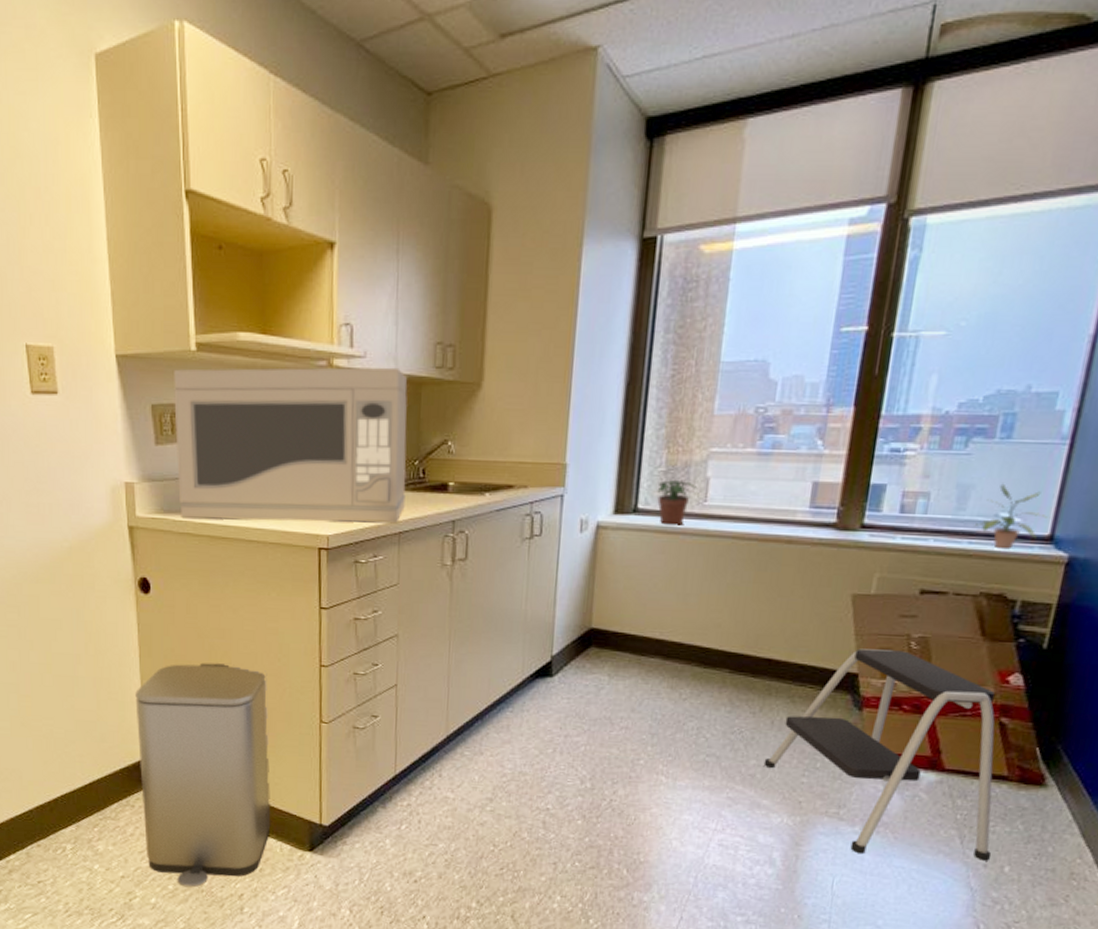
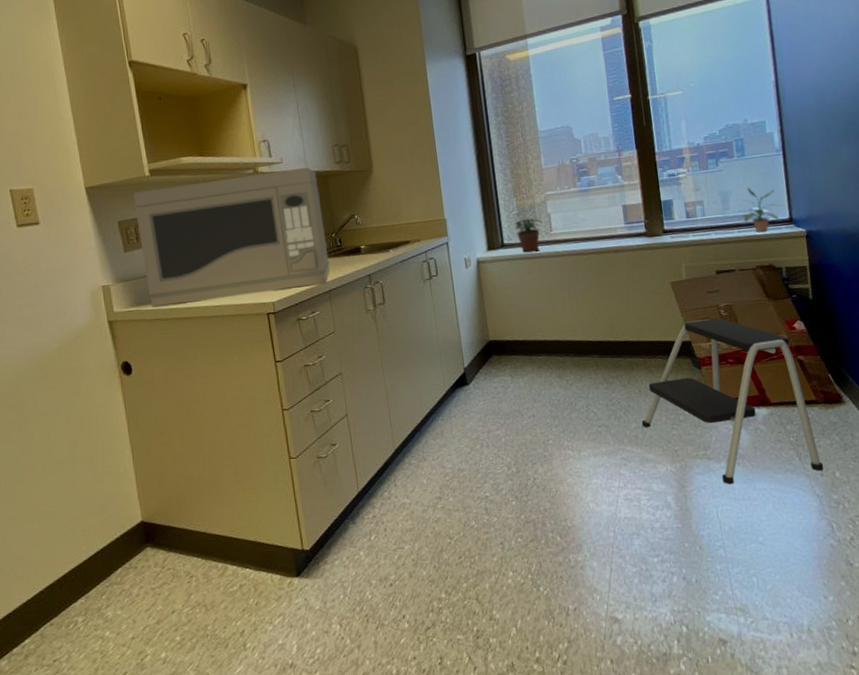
pedal bin: present [135,662,271,888] -> none [128,422,261,636]

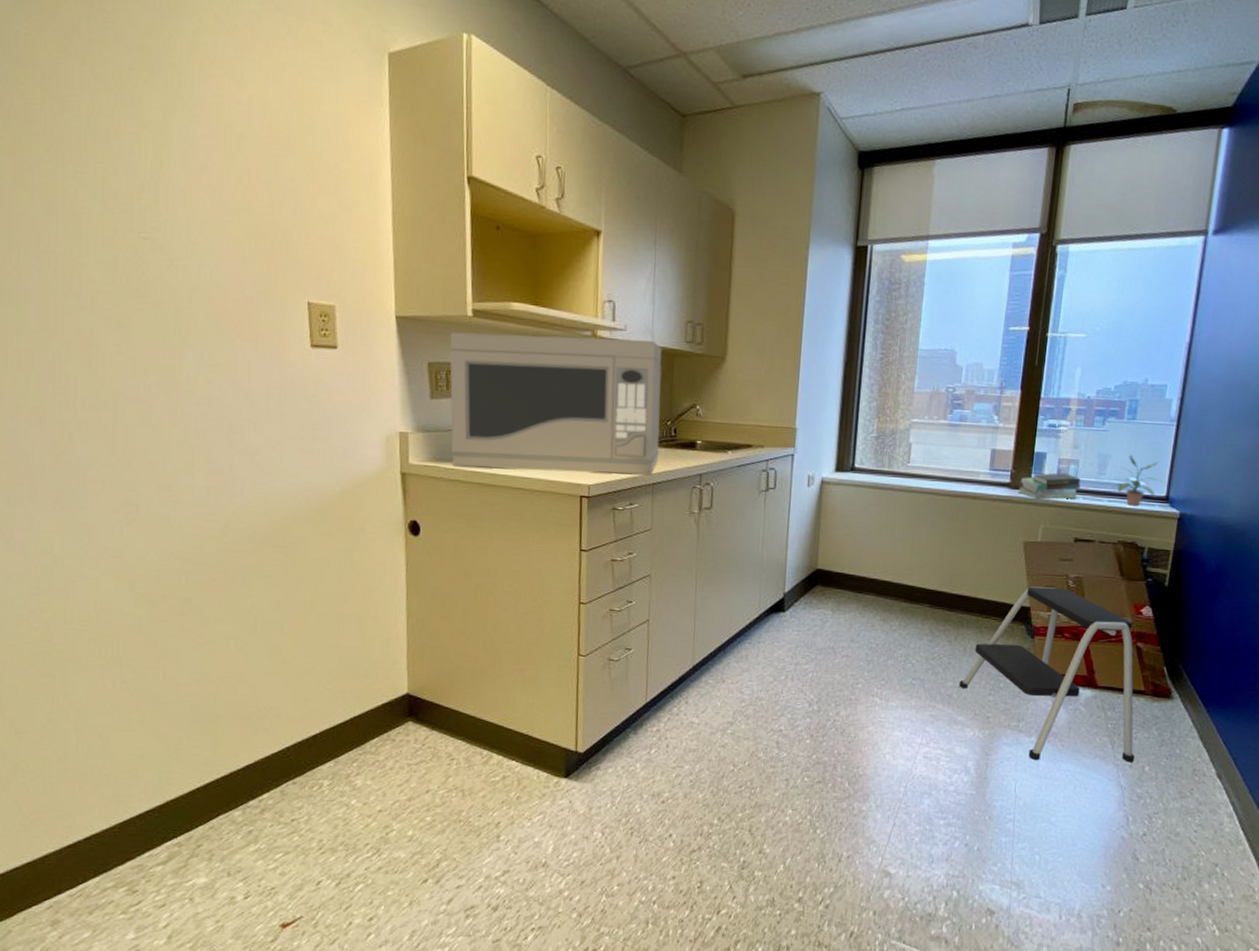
potted plant: present [515,218,544,254] -> none [870,444,903,483]
books: none [655,214,710,243] -> present [1019,473,1081,501]

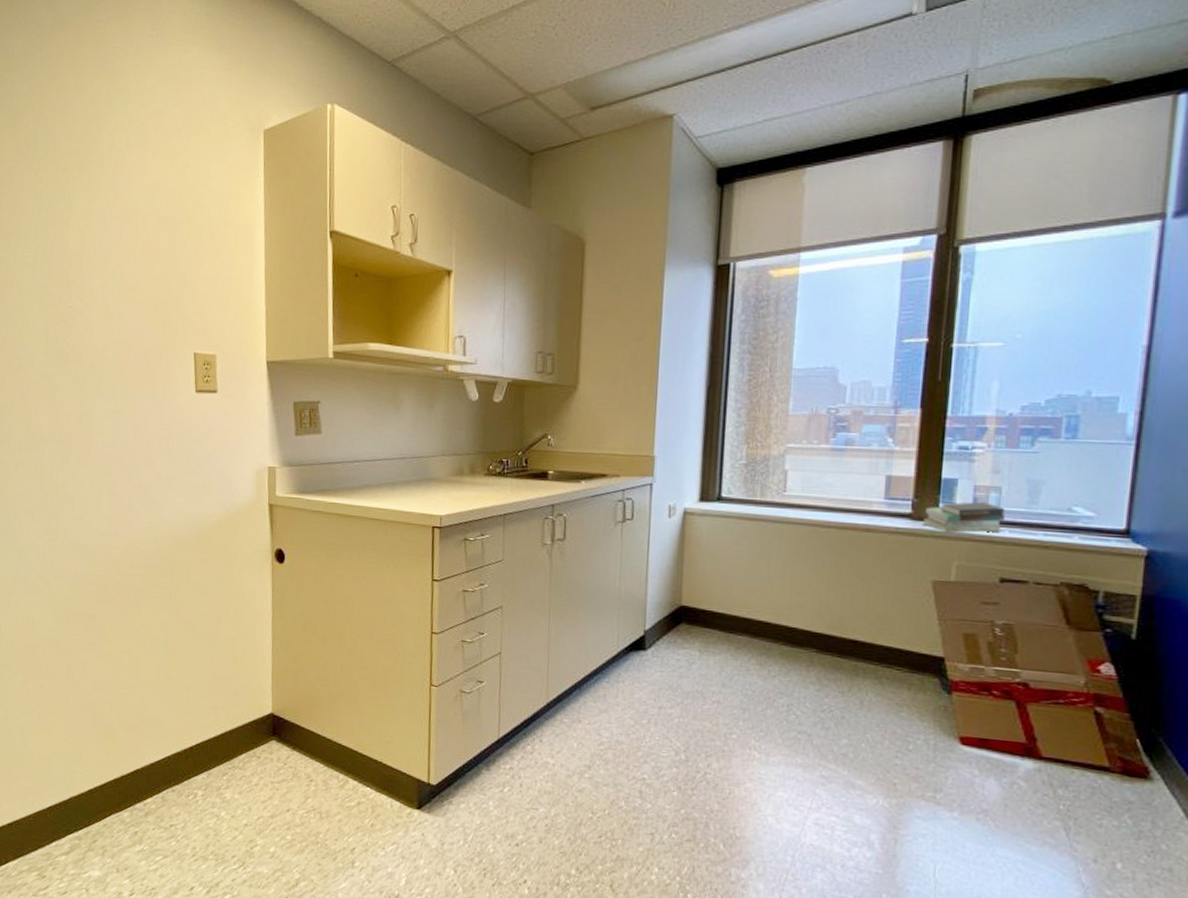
microwave: present [449,331,662,475] -> none [312,372,513,506]
step stool: present [958,586,1135,763] -> none [855,633,1101,856]
potted plant: present [1111,454,1164,507] -> none [1048,479,1121,542]

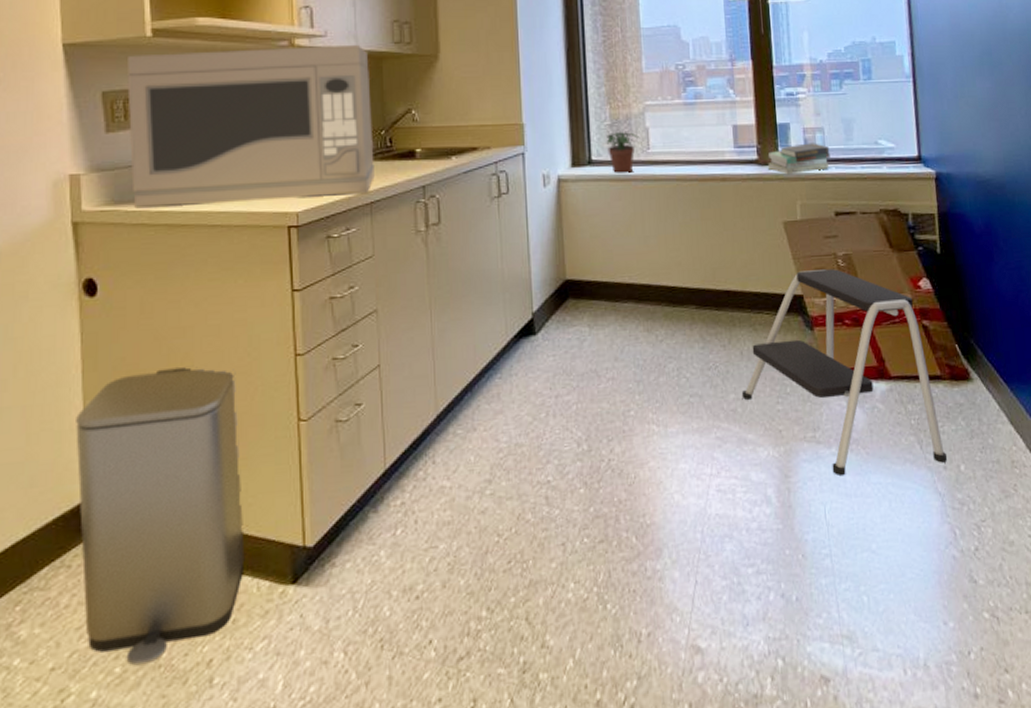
pedal bin: none [266,626,384,839] -> present [76,367,245,666]
microwave: none [312,372,513,506] -> present [127,44,375,209]
potted plant: none [739,472,777,514] -> present [606,132,640,175]
step stool: none [855,633,1101,856] -> present [741,269,948,477]

